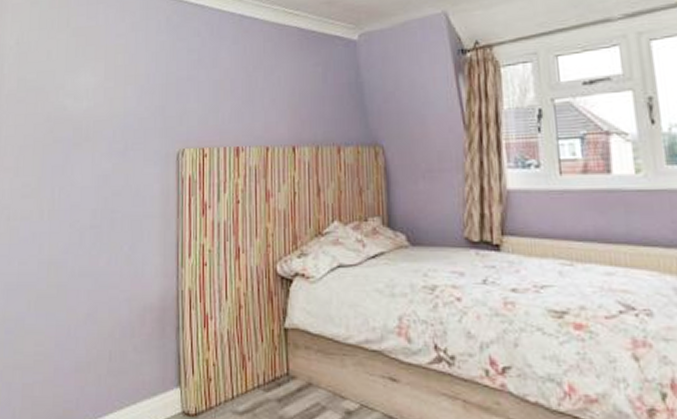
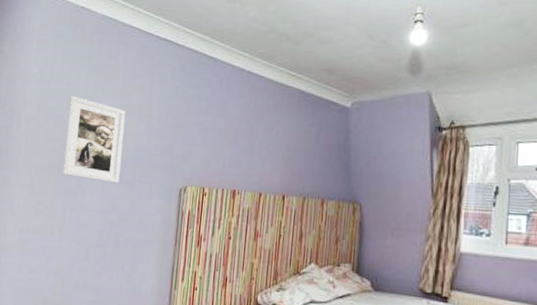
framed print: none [47,64,111,155] -> present [62,95,126,184]

